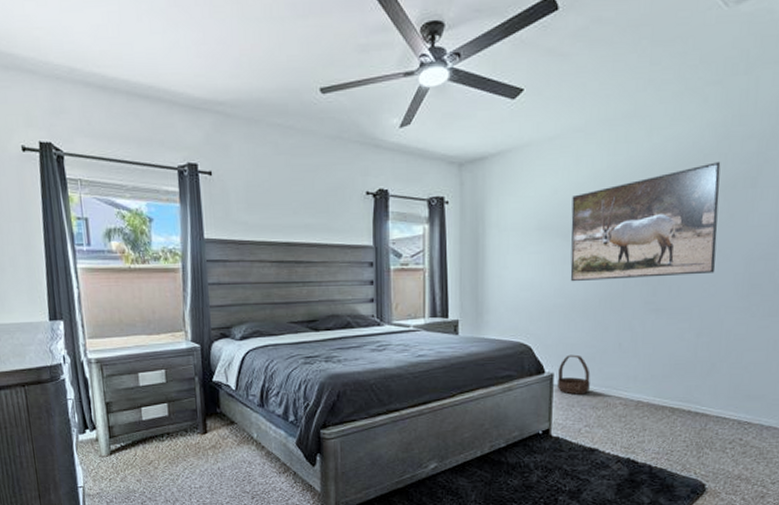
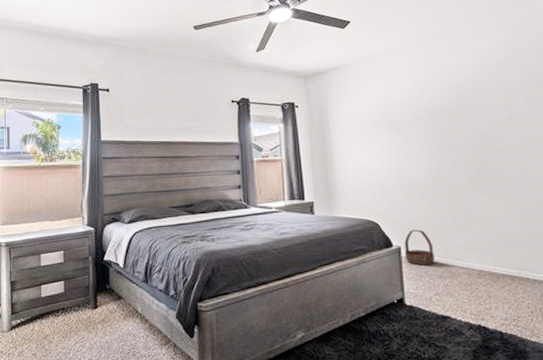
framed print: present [570,162,721,282] -> none [398,69,527,167]

